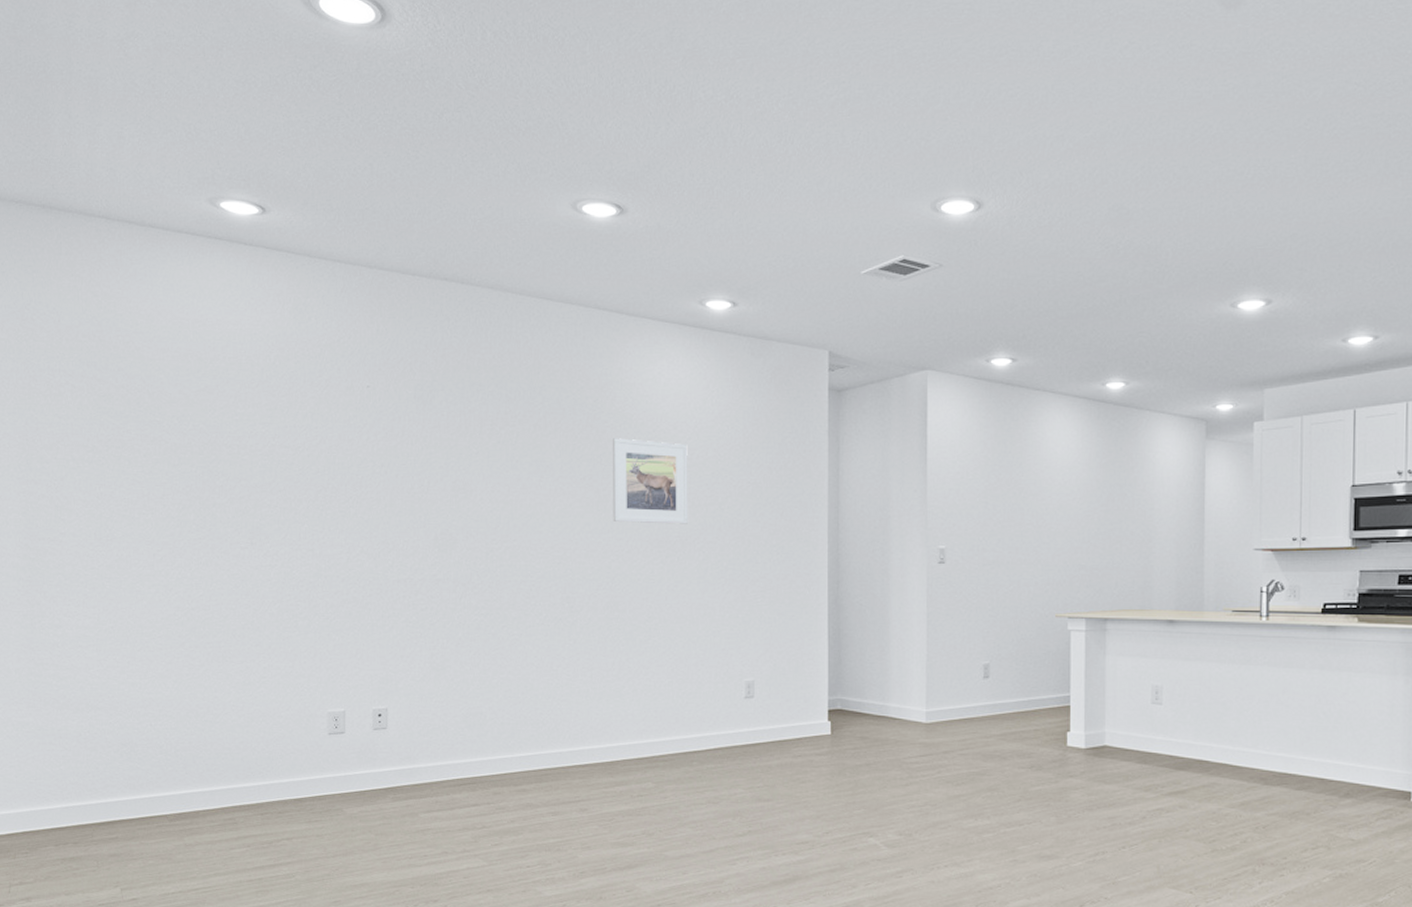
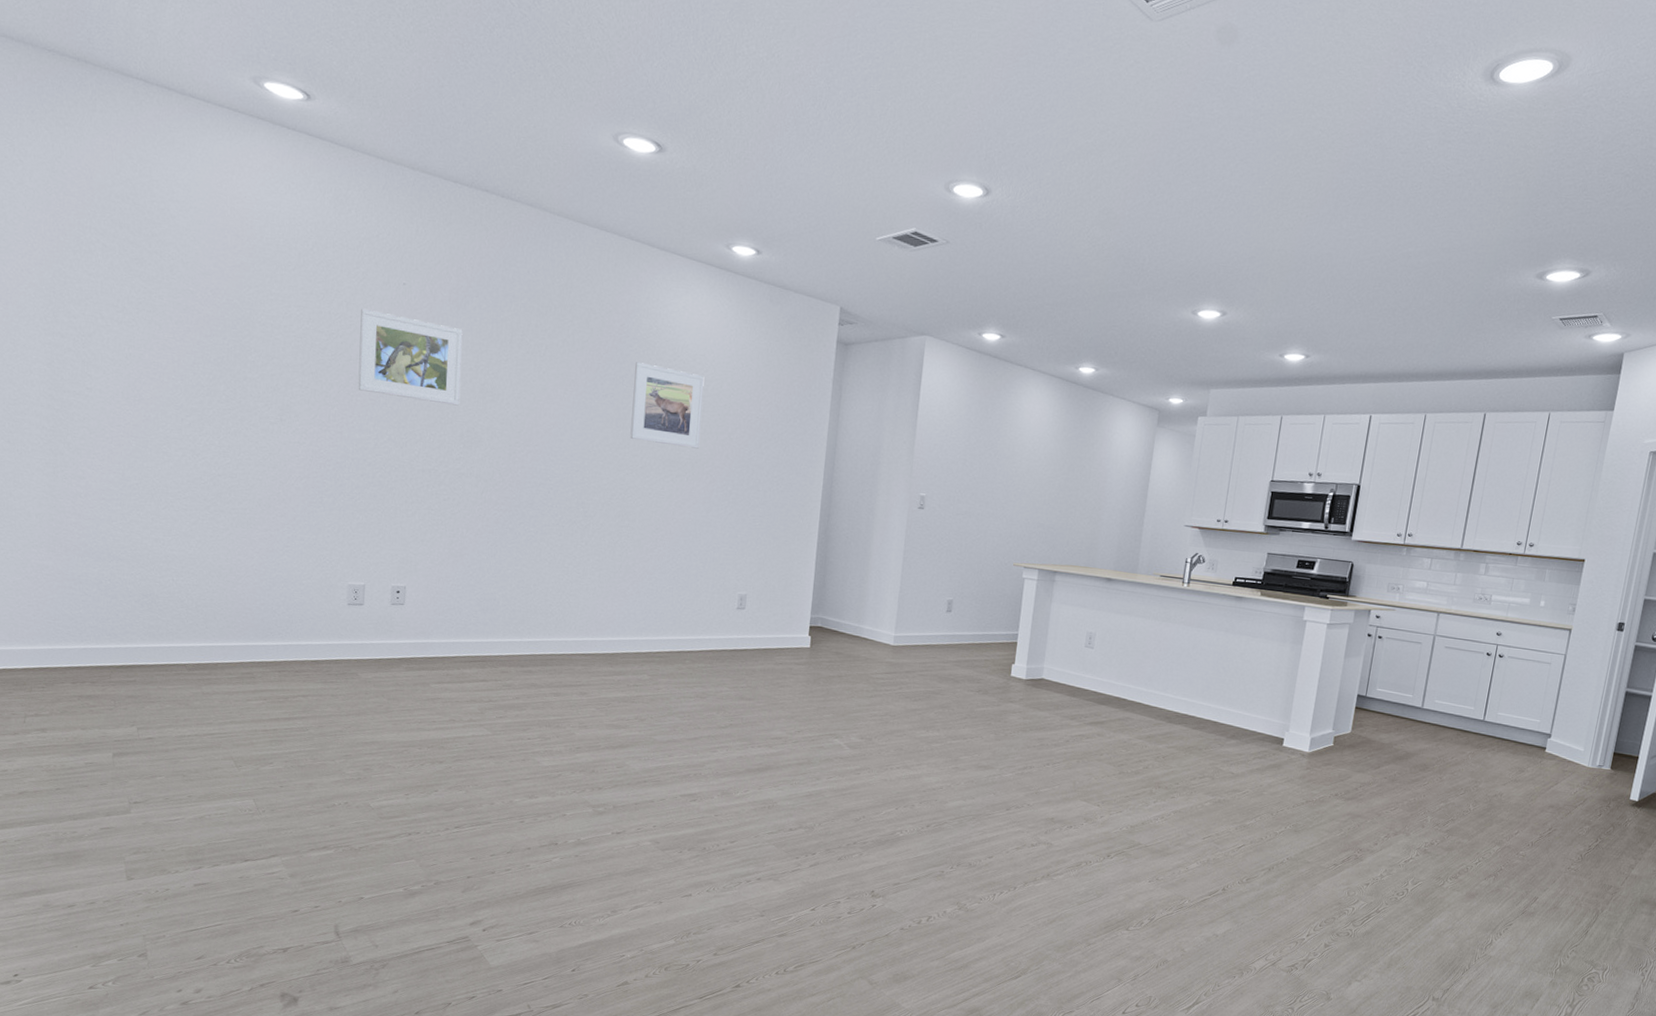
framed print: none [326,417,432,508] -> present [358,308,463,406]

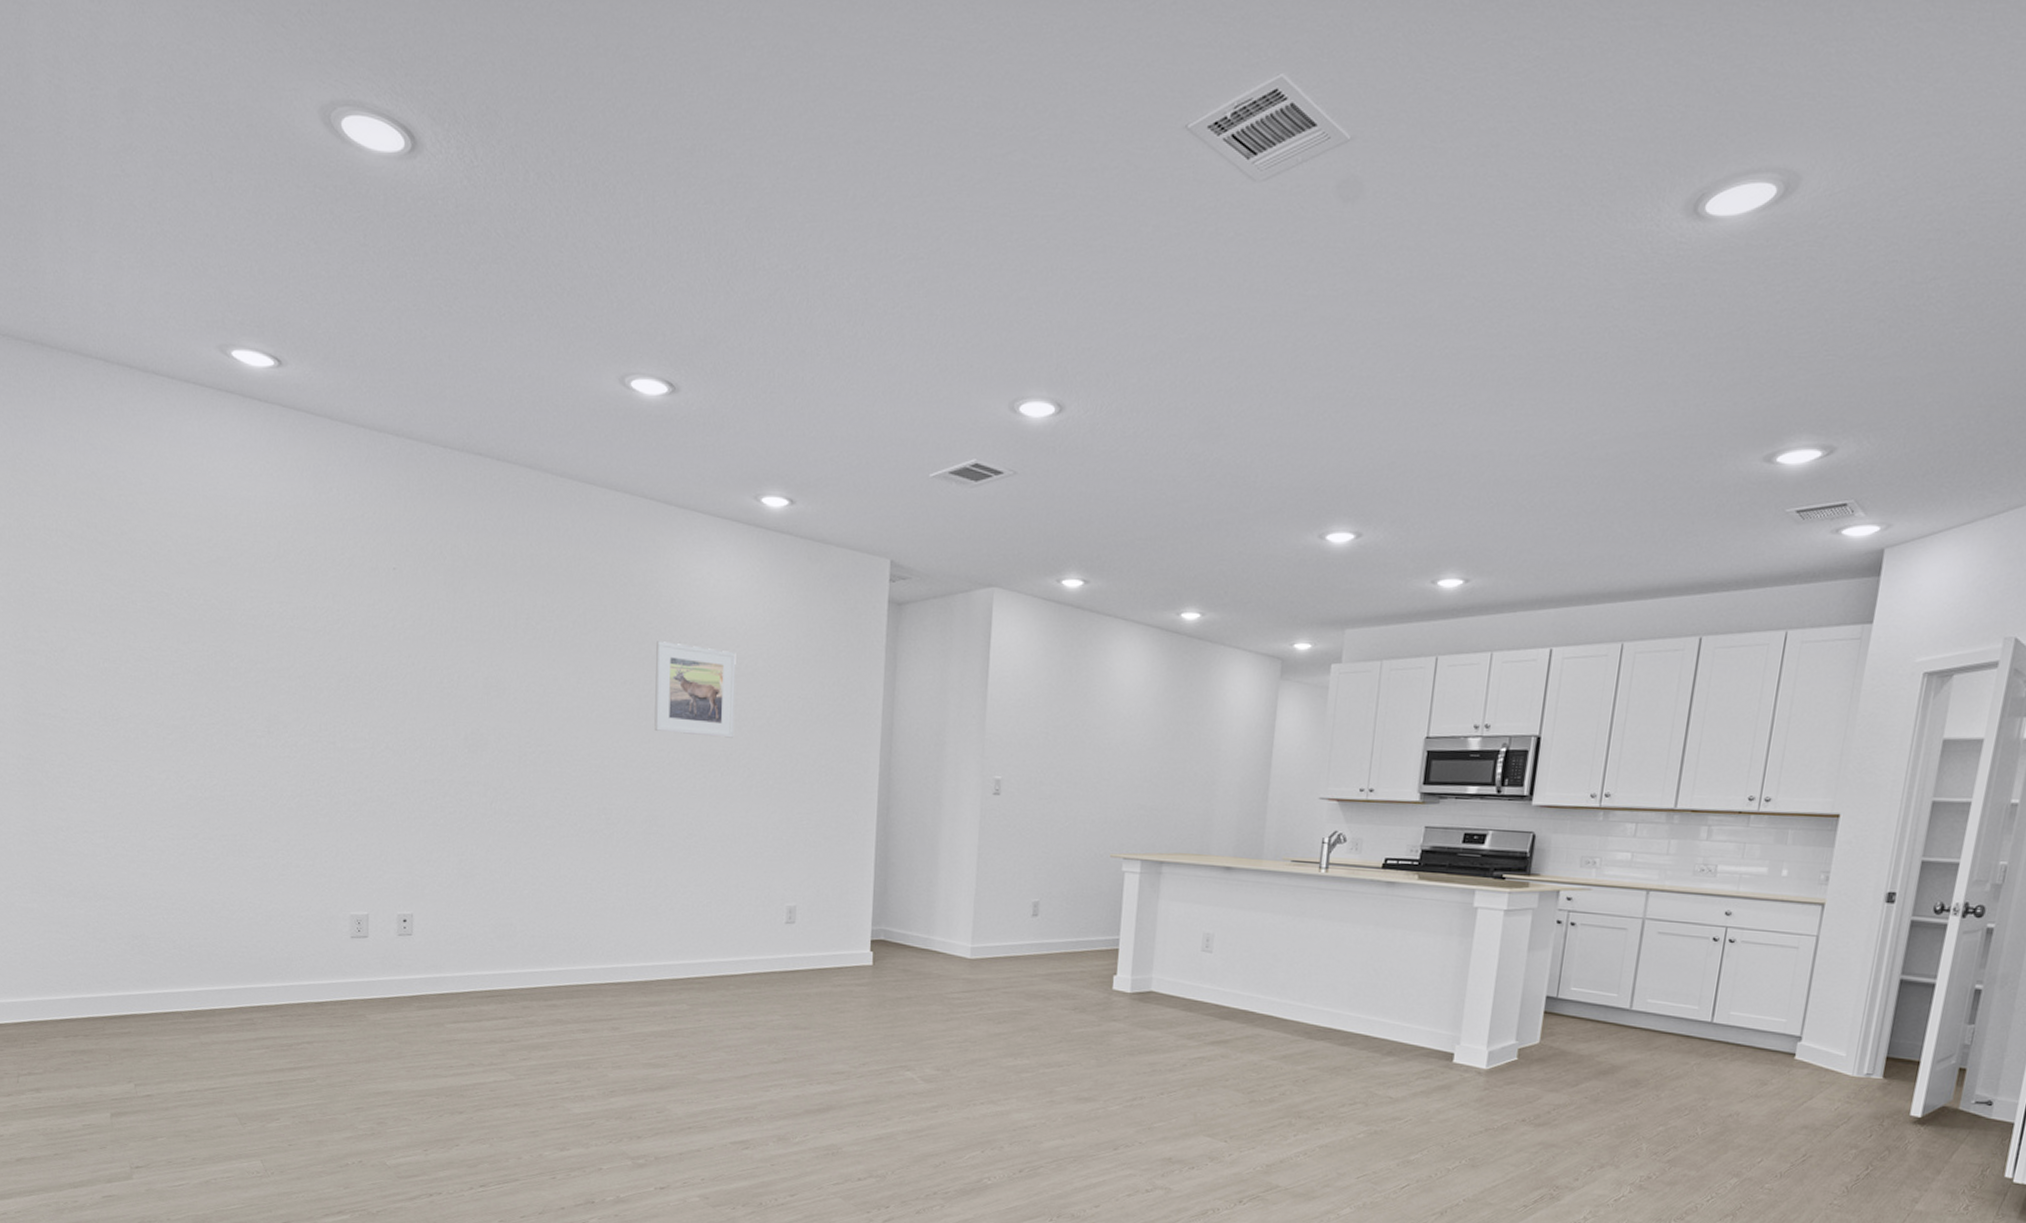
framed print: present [358,308,463,406] -> none [349,599,462,705]

